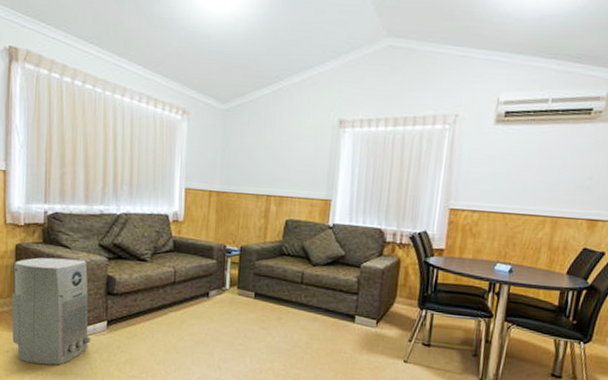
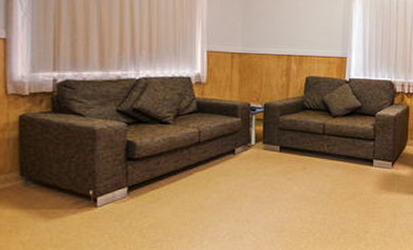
air purifier: present [11,257,91,365] -> none [15,126,110,240]

